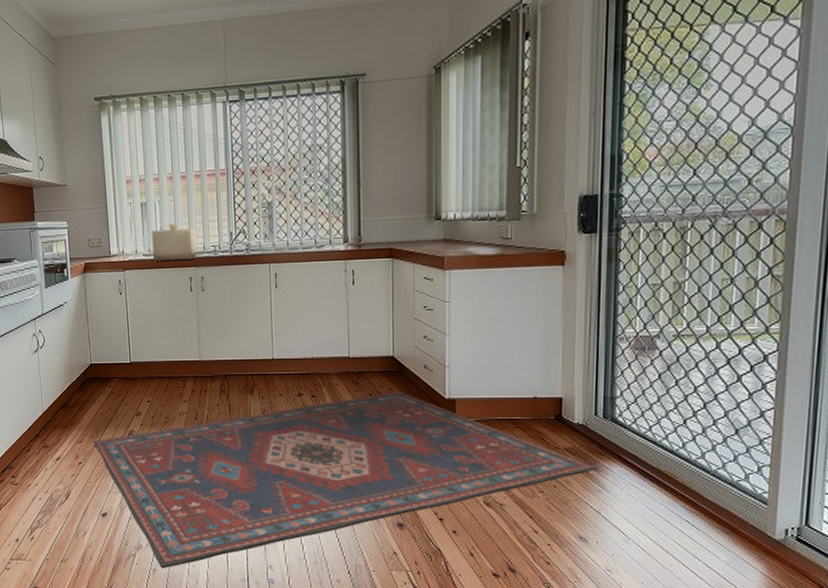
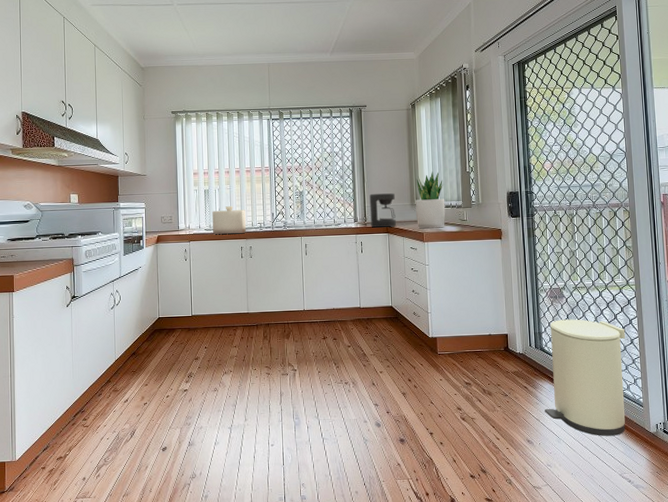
rug: present [94,391,598,569] -> none [158,333,535,495]
coffee maker: none [366,201,405,250] -> present [369,193,397,228]
planter: none [435,168,480,251] -> present [416,172,446,229]
pedal bin: none [609,380,753,540] -> present [545,319,626,436]

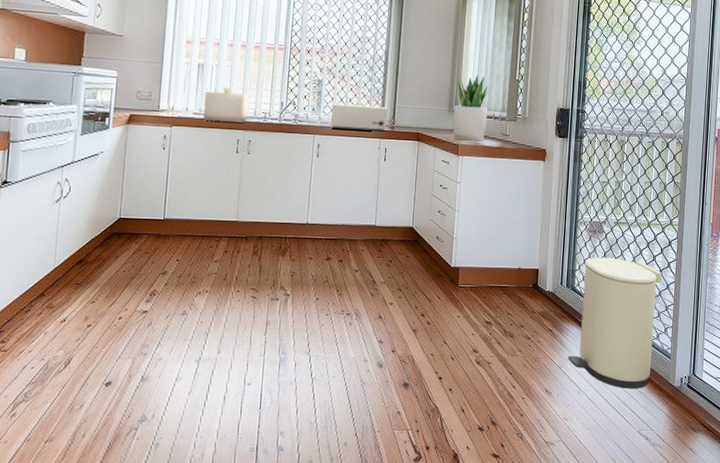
toaster: none [312,207,360,231] -> present [330,103,388,133]
coffee maker: present [369,193,397,228] -> none [399,93,432,134]

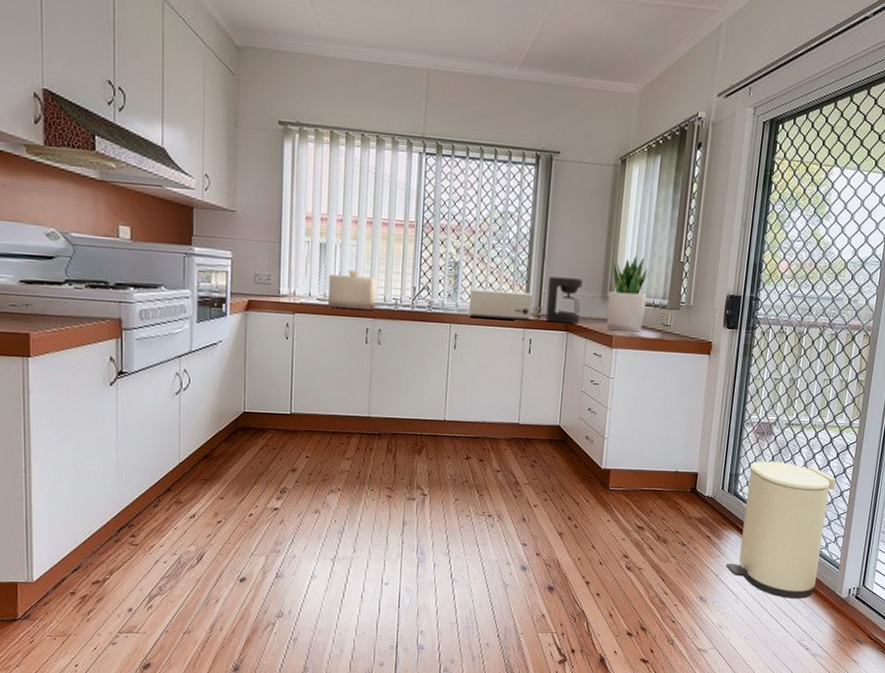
coffee maker: none [399,93,432,134] -> present [545,276,584,324]

